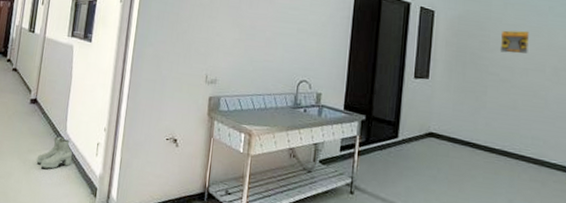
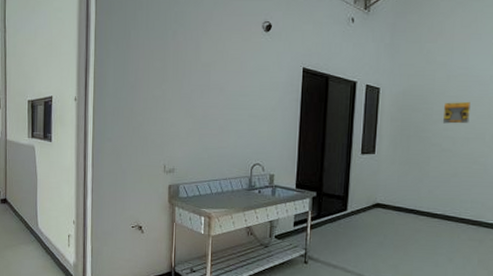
boots: present [36,136,73,169] -> none [14,231,47,261]

